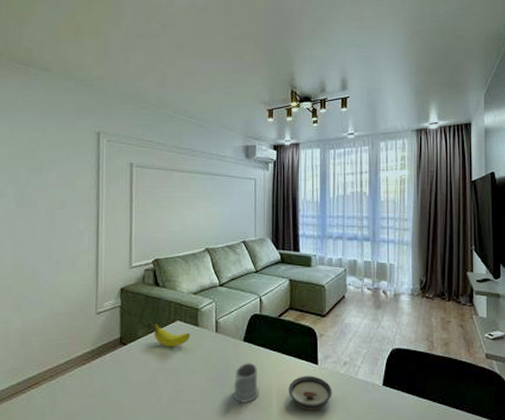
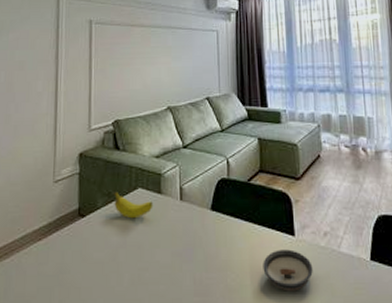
mug: present [234,362,259,404] -> none [202,234,230,285]

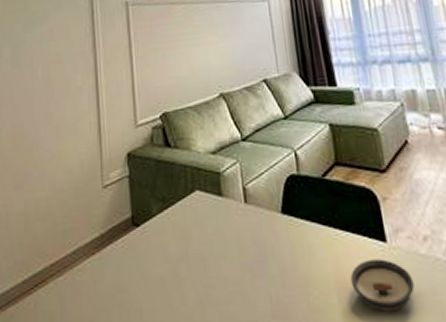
fruit: present [111,190,153,219] -> none [166,194,215,227]

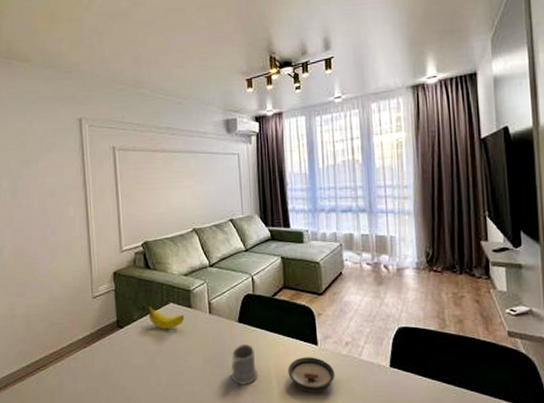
fruit: none [166,194,215,227] -> present [145,305,185,330]
mug: none [276,242,312,304] -> present [231,343,258,386]

